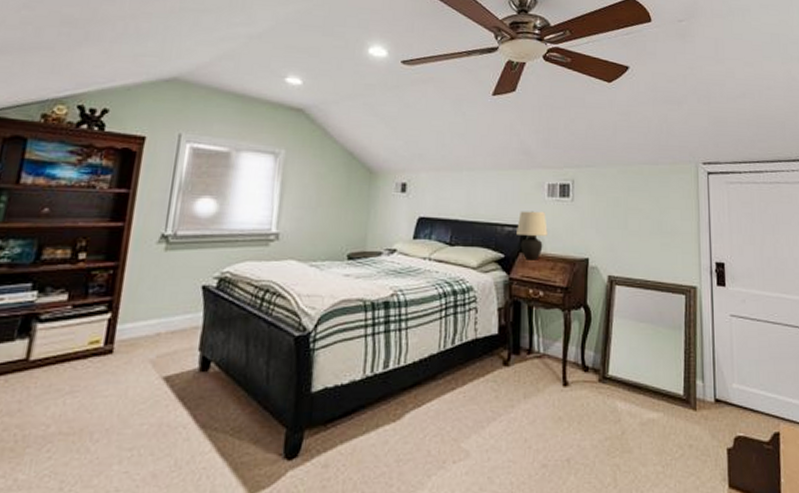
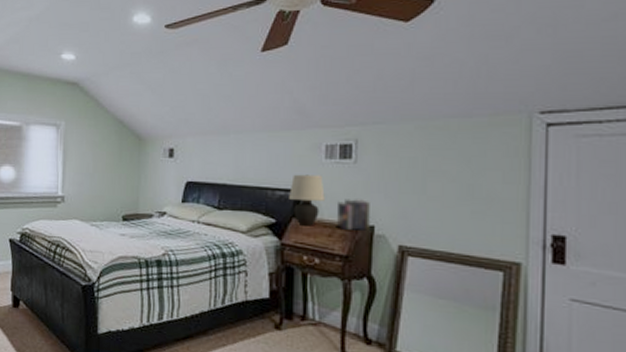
books: none [558,234,586,263] -> present [337,199,371,231]

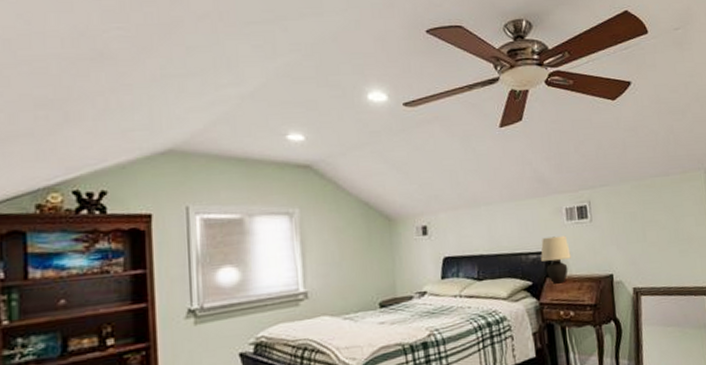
books: present [337,199,371,231] -> none [582,252,610,282]

